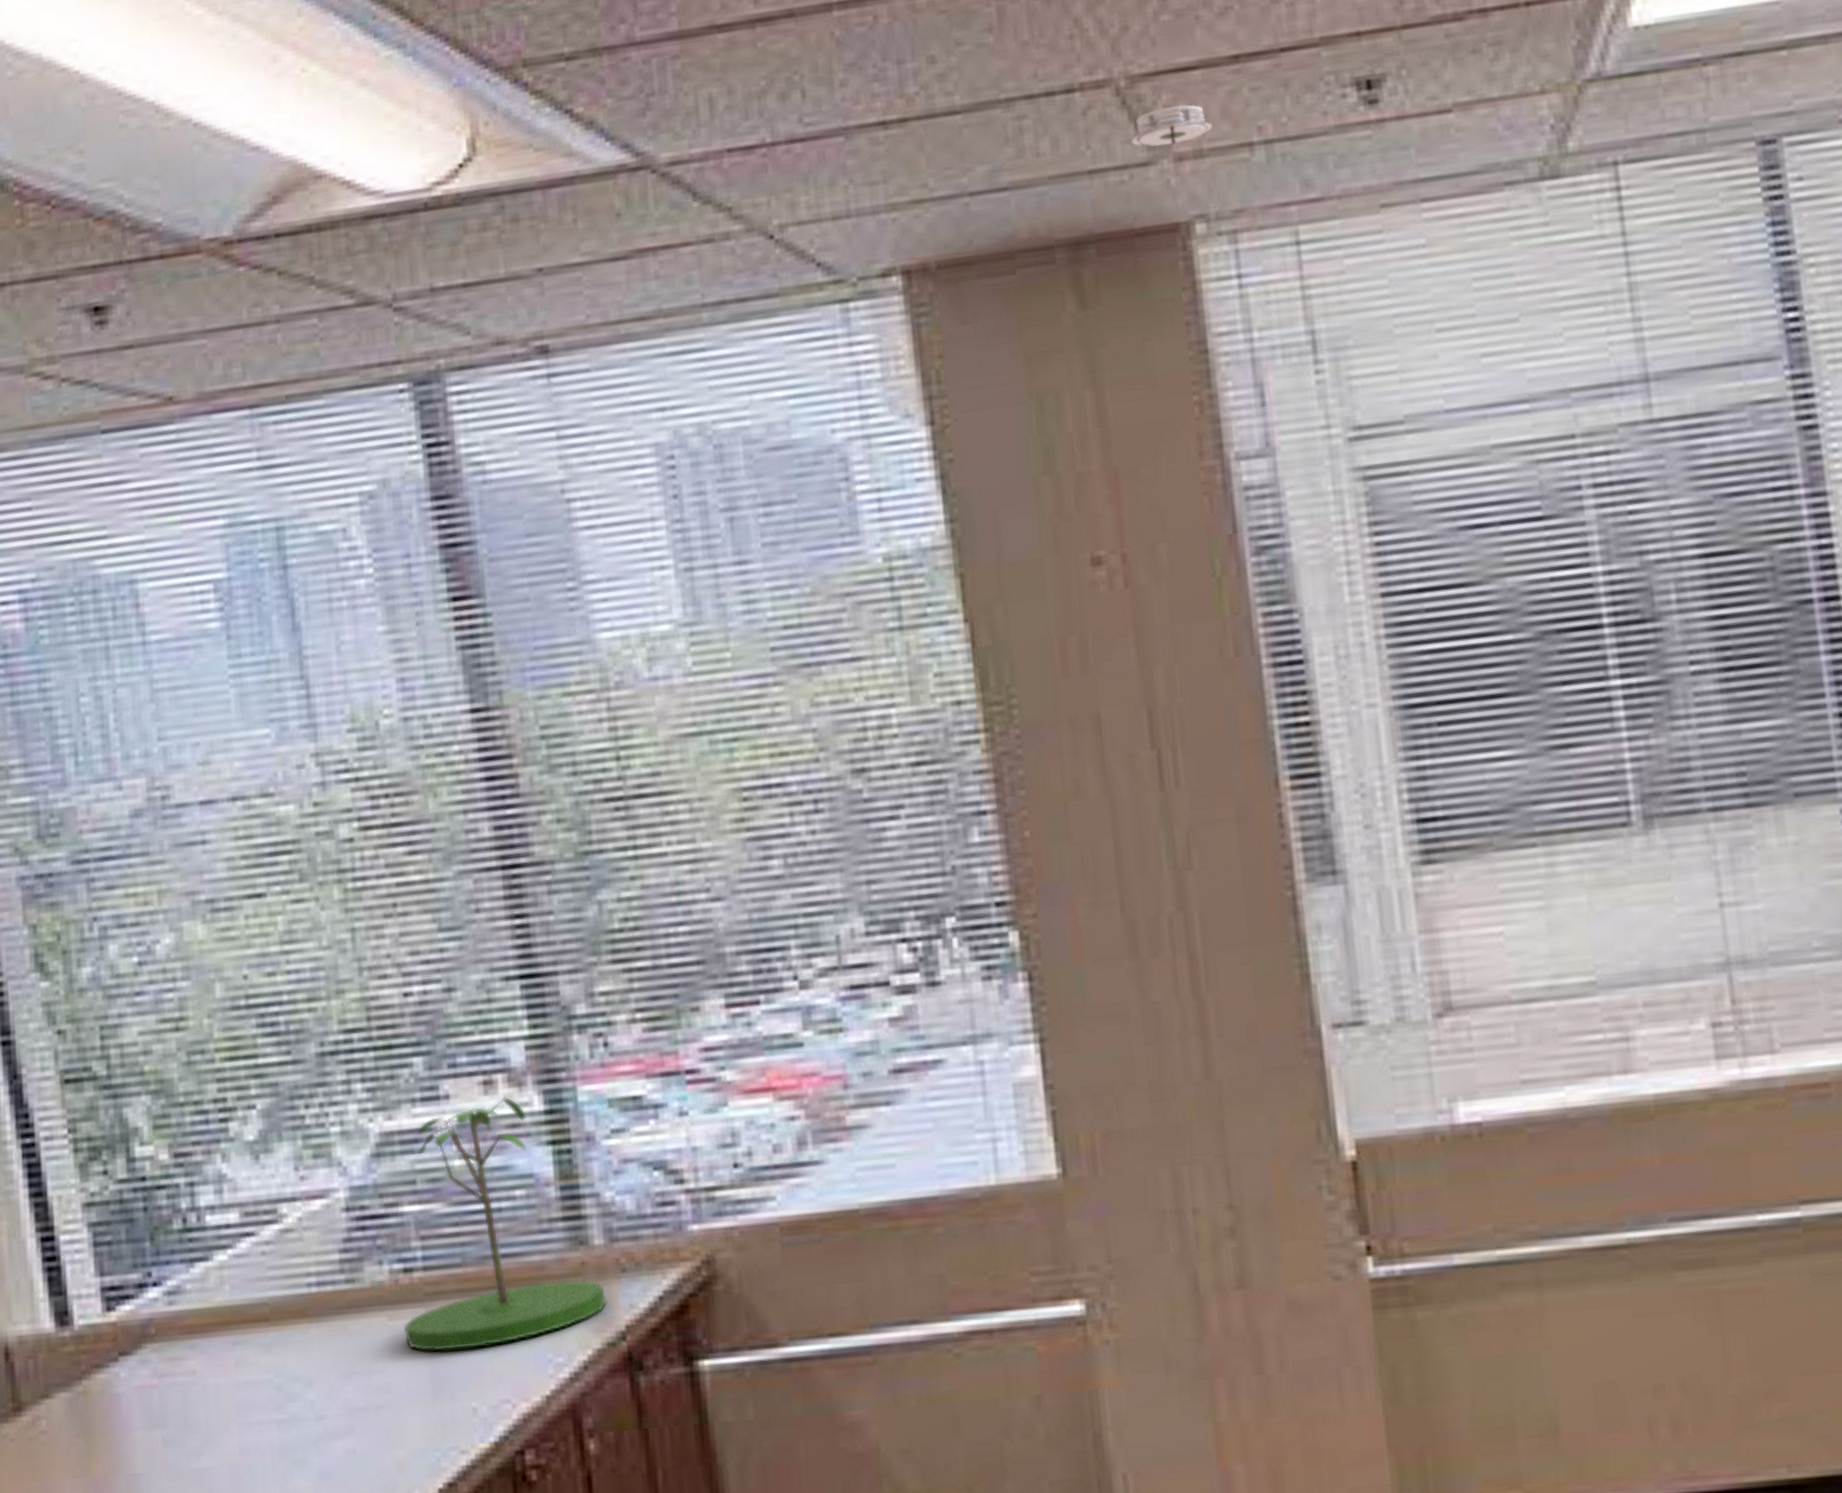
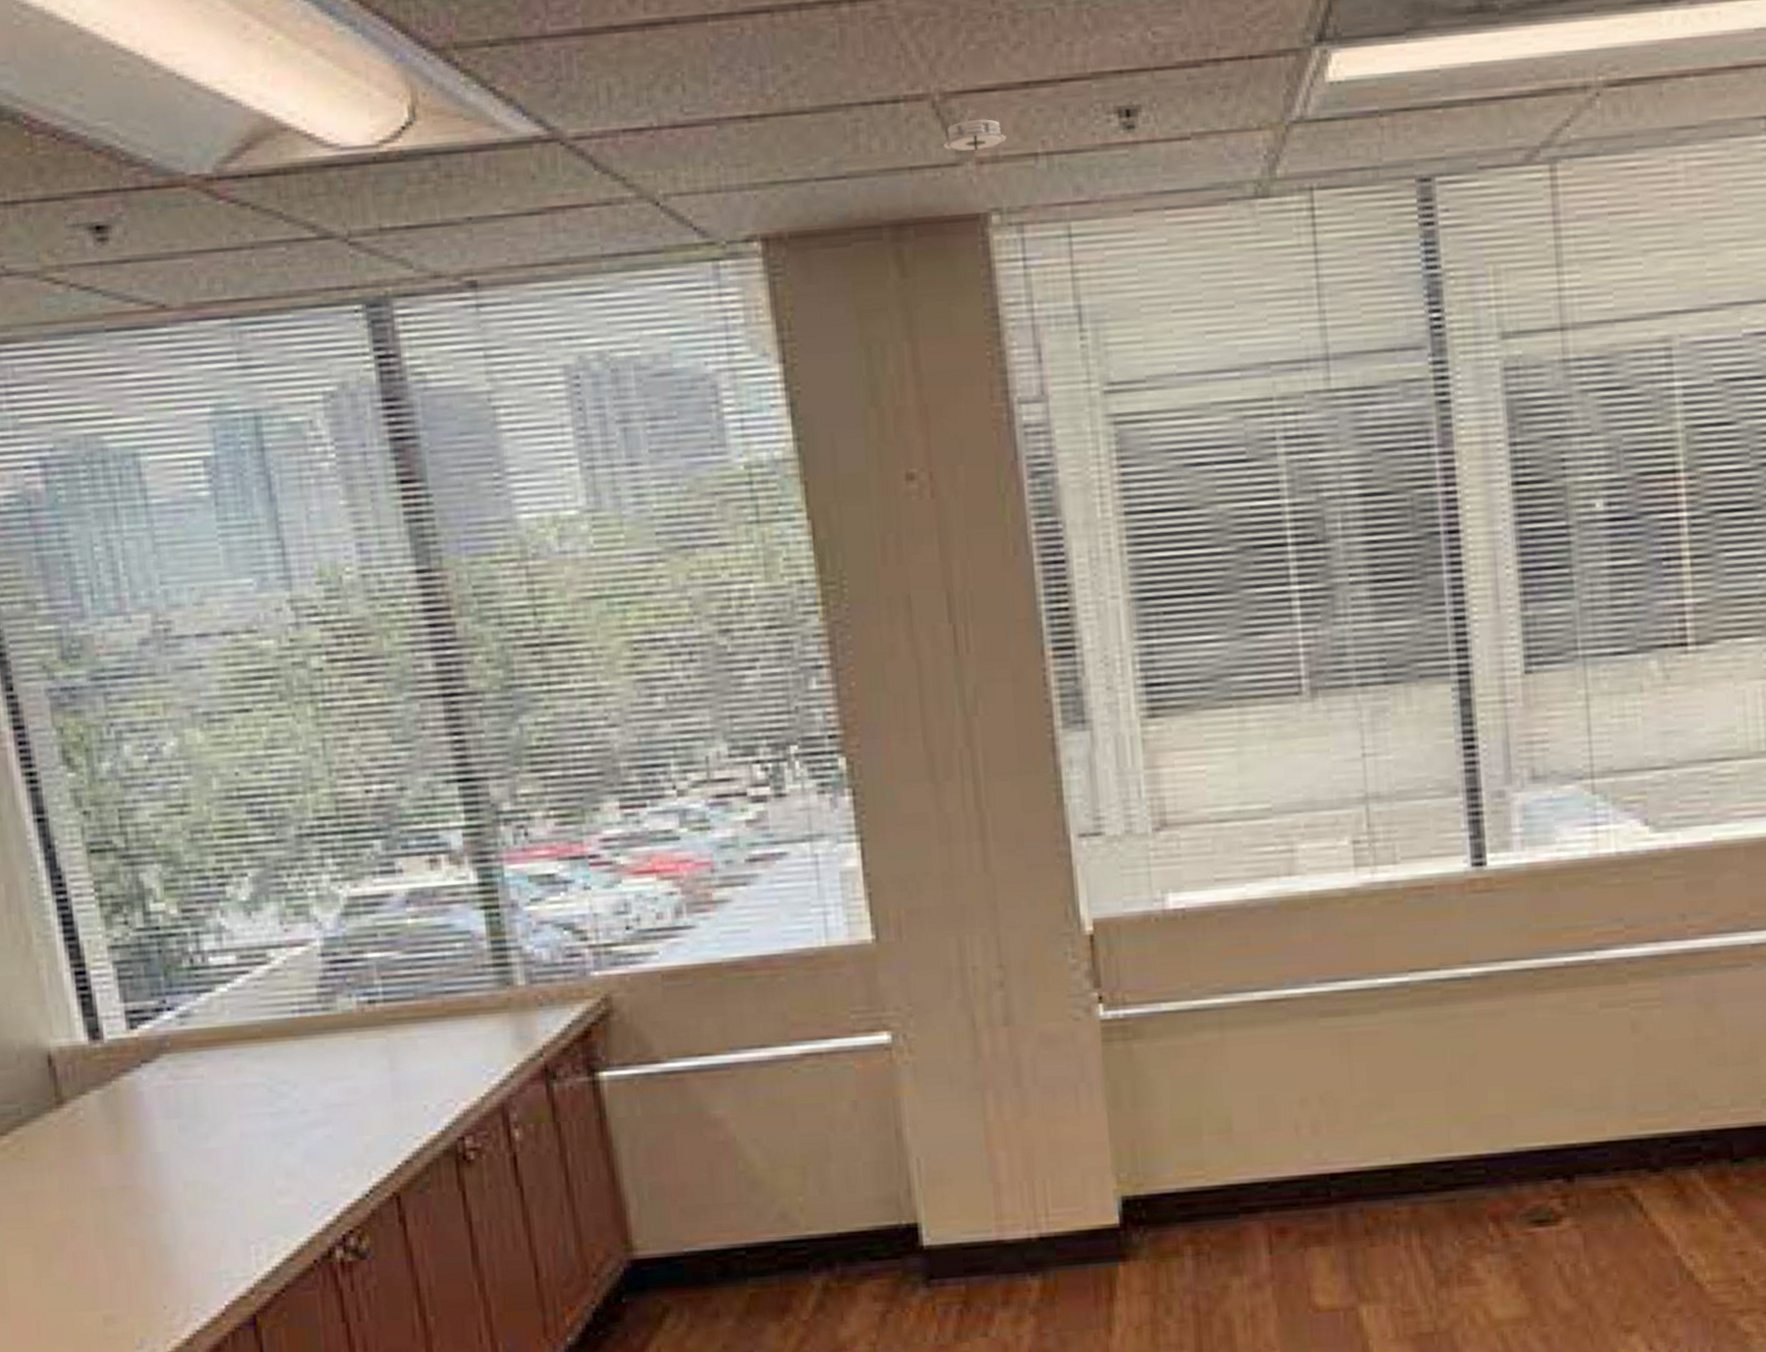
plant: present [403,1097,608,1352] -> none [368,872,528,1063]

